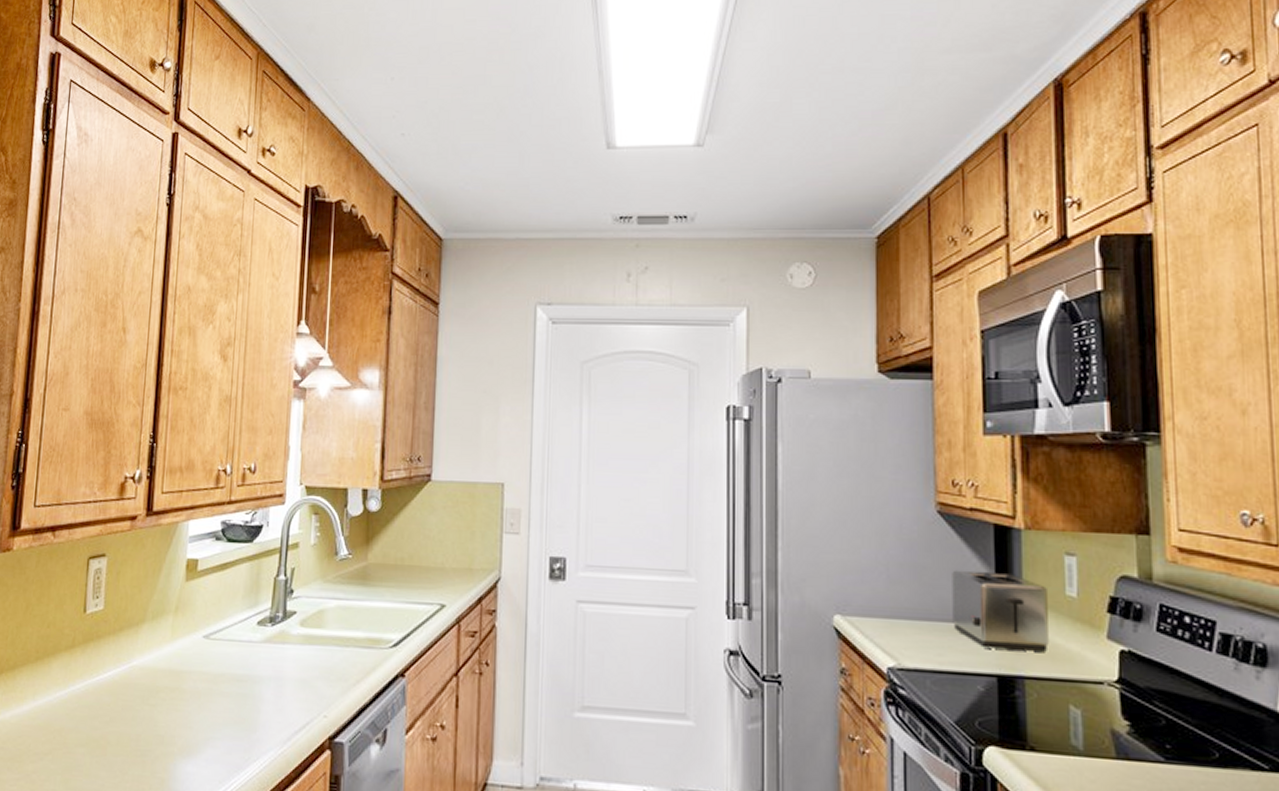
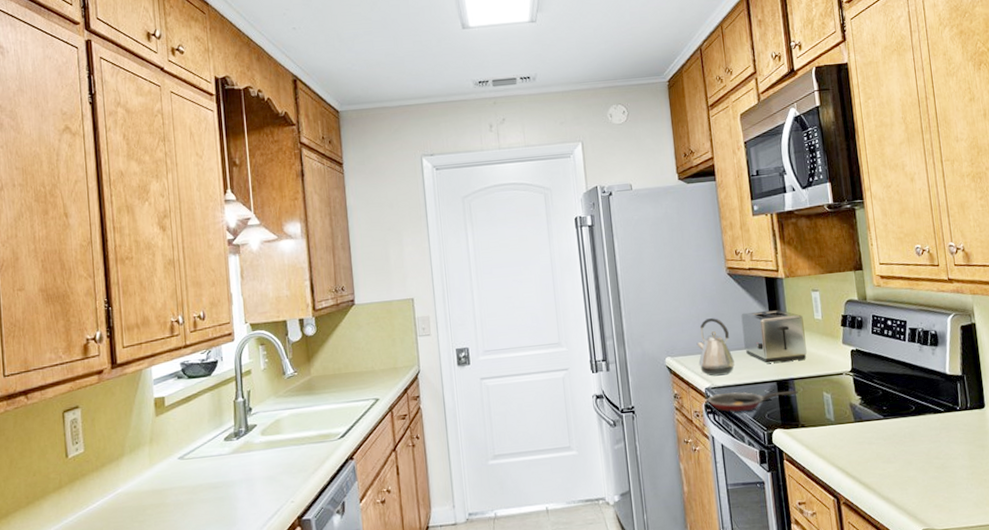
kettle: none [881,570,935,654] -> present [696,318,735,376]
frying pan: none [889,679,1030,712] -> present [707,390,798,413]

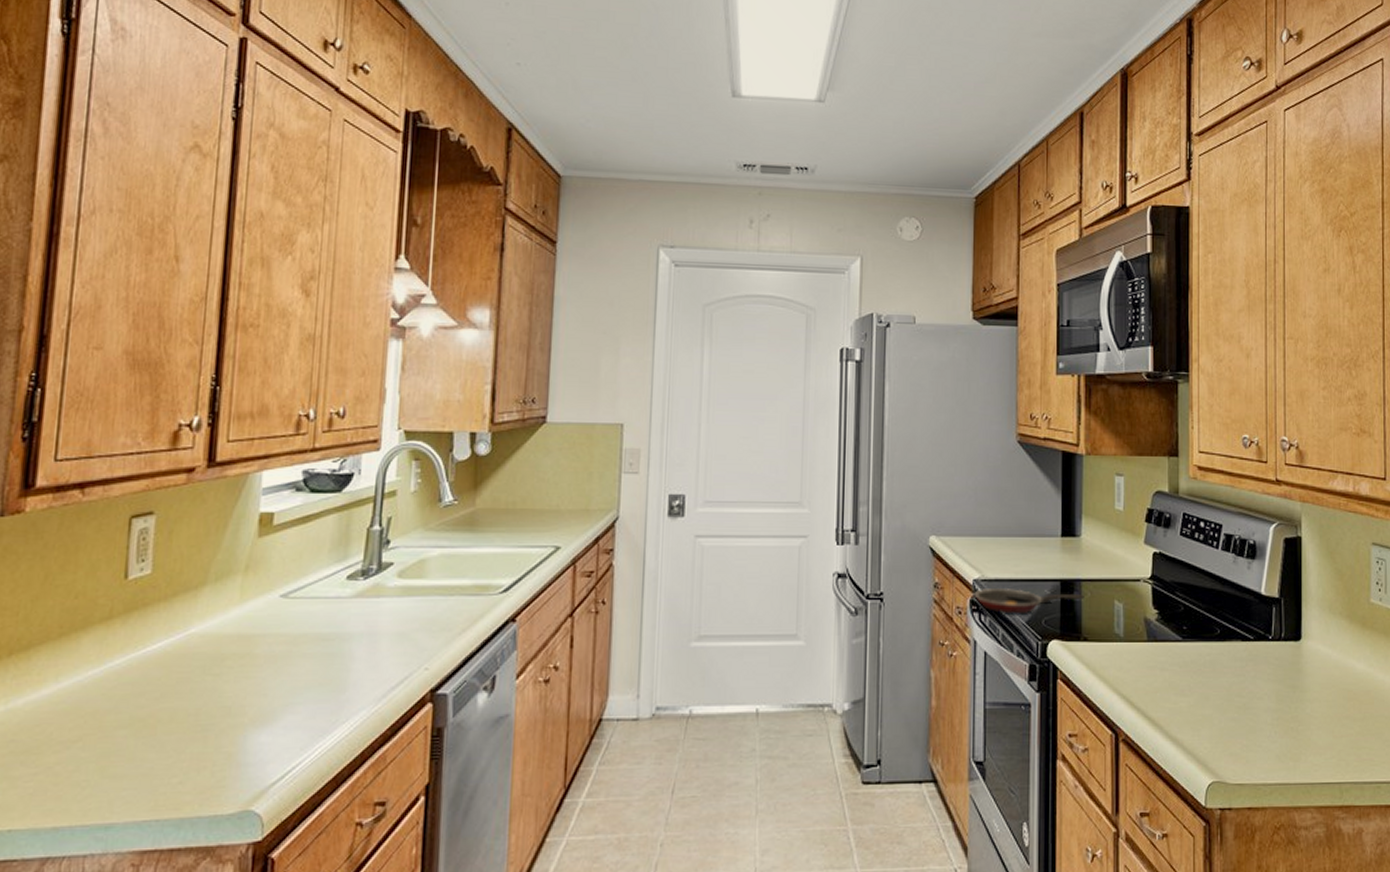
kettle: present [696,318,735,376] -> none [969,494,1012,566]
toaster: present [741,309,807,364] -> none [1027,491,1101,557]

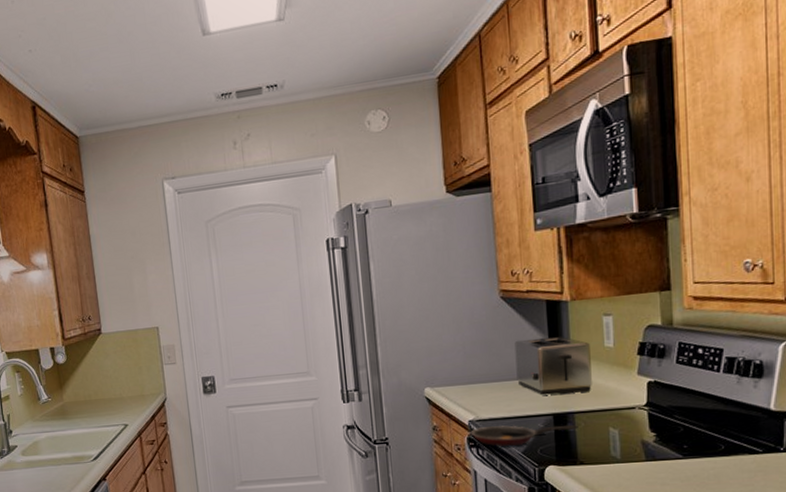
toaster: none [1027,491,1101,557] -> present [514,336,592,395]

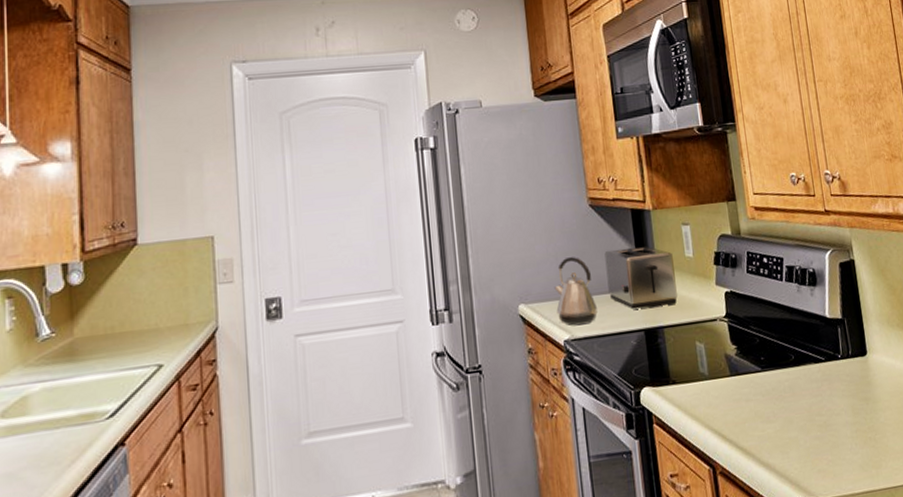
kettle: none [460,346,504,408] -> present [554,257,597,326]
frying pan: present [470,425,579,447] -> none [566,340,669,369]

